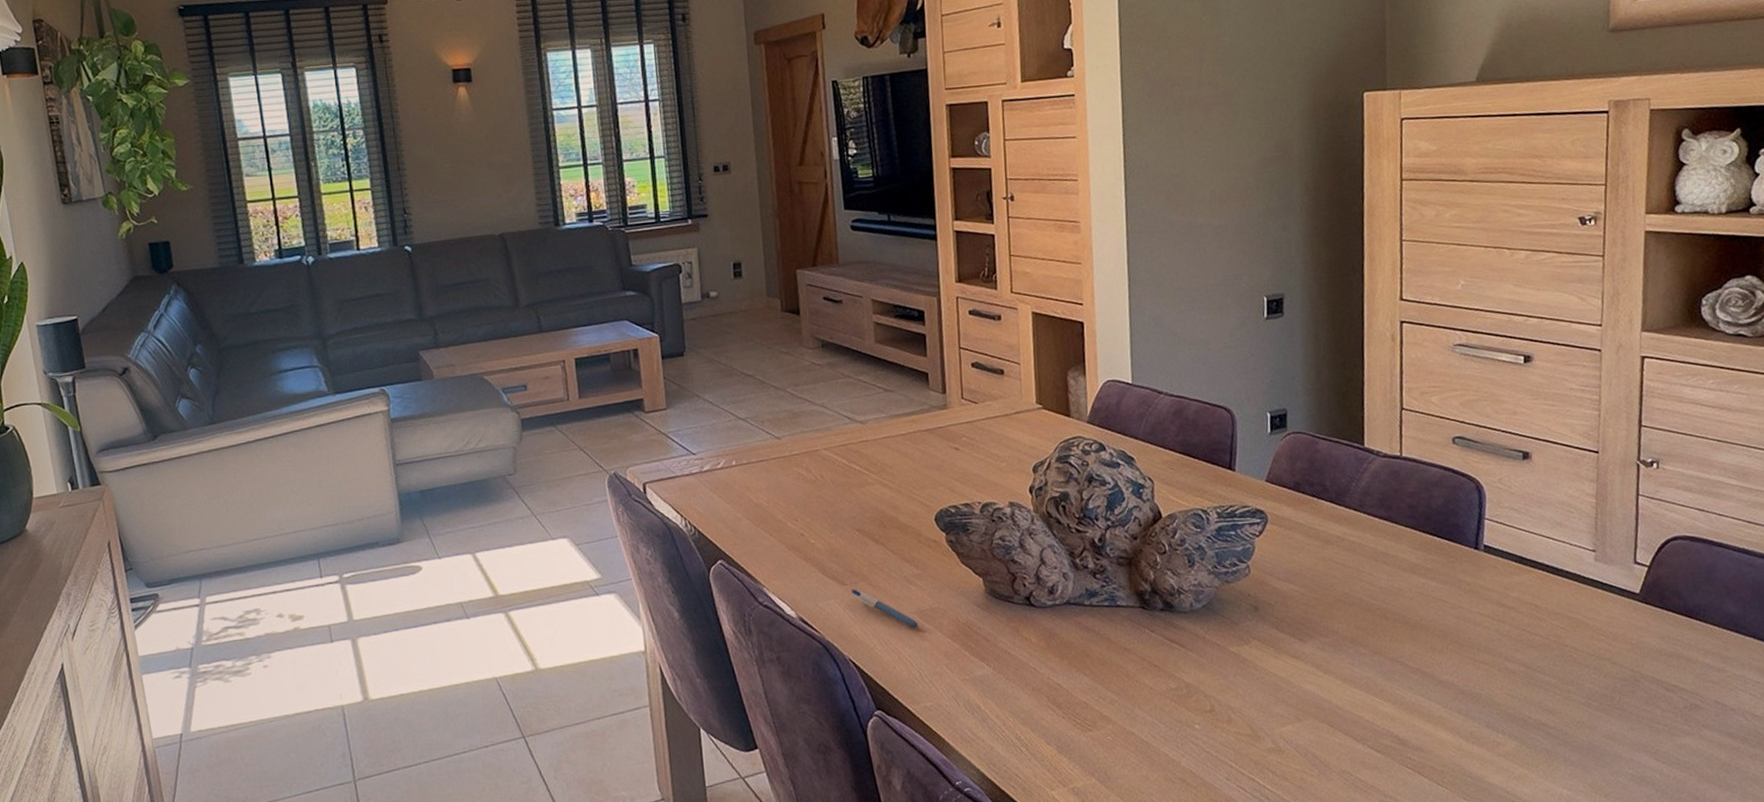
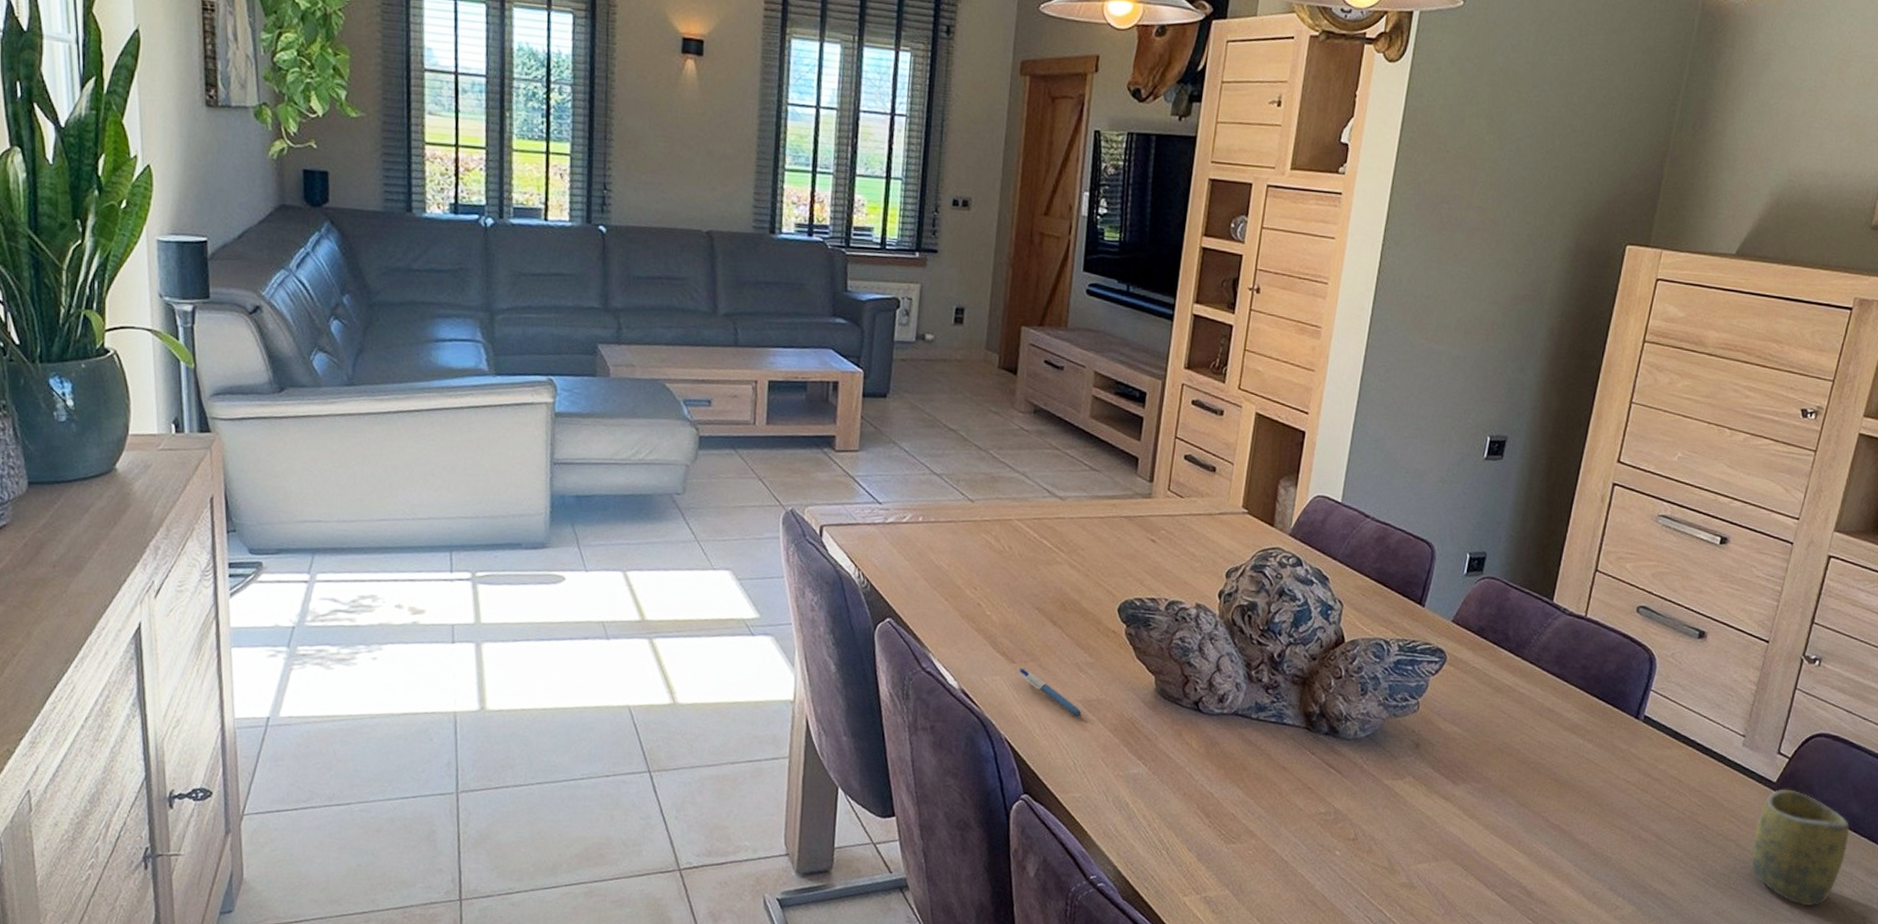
cup: none [1628,598,1733,717] -> present [1751,789,1850,907]

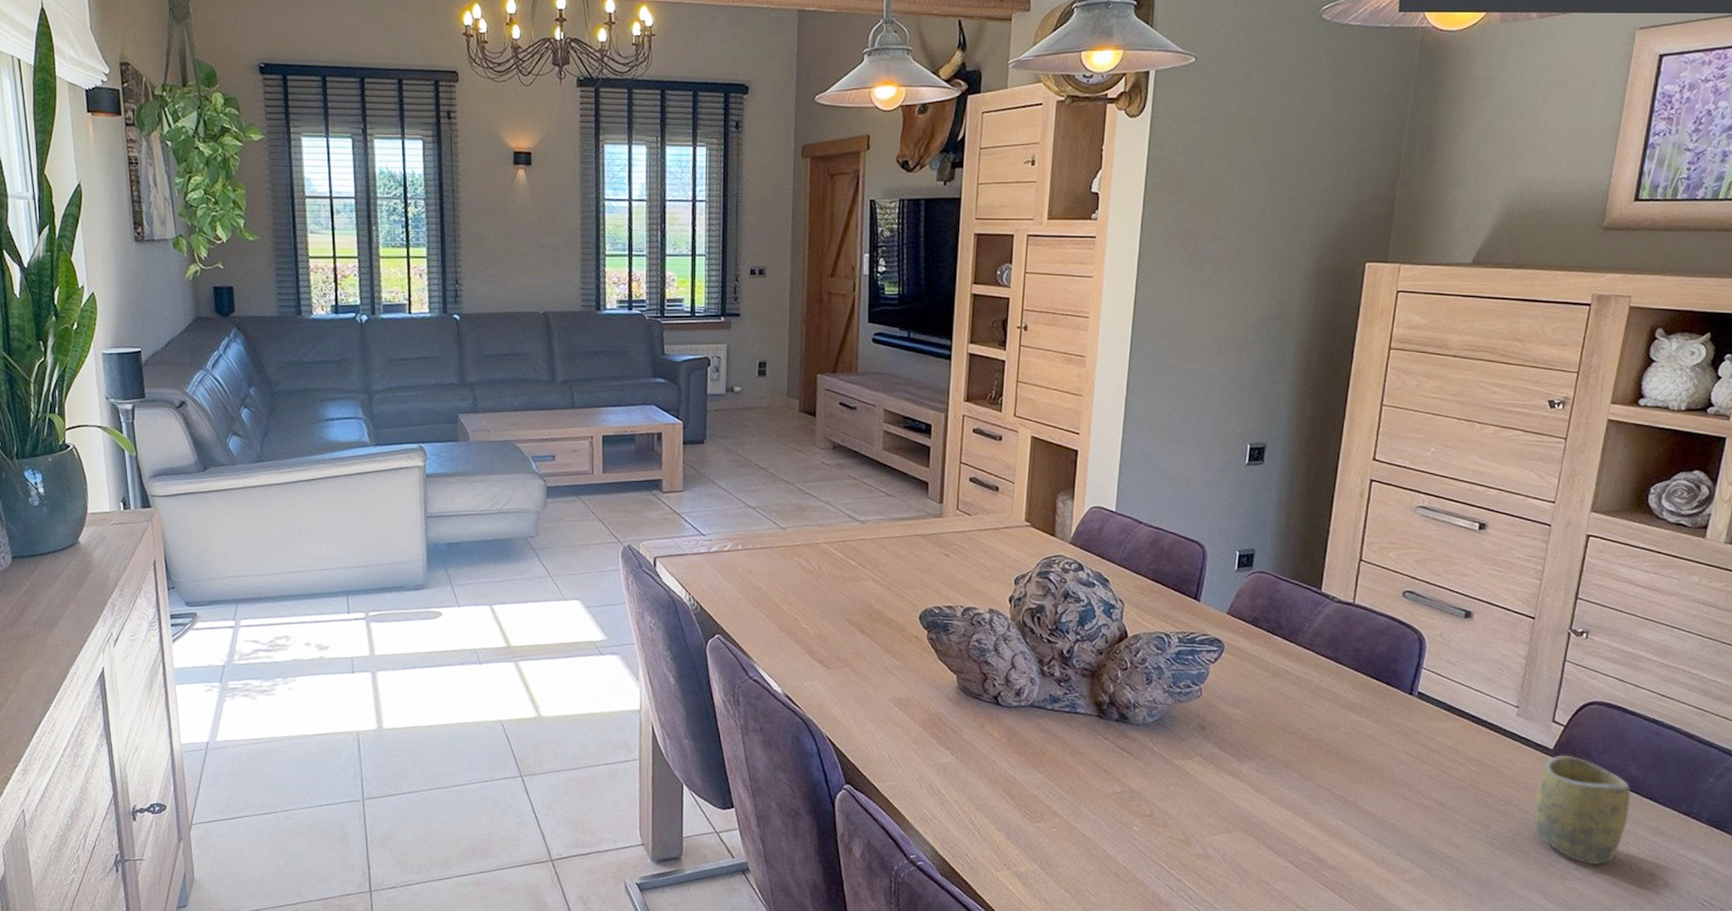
pen: present [1018,667,1083,717] -> none [834,673,894,714]

